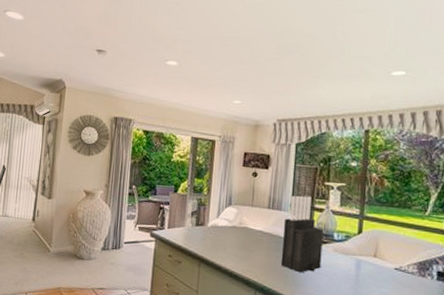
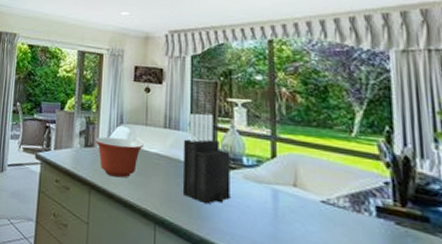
mixing bowl: none [205,216,249,252] -> present [95,136,144,178]

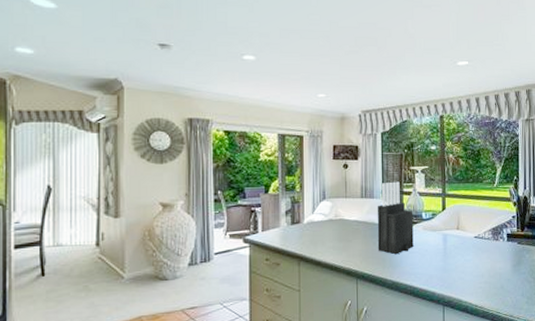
mixing bowl: present [95,136,144,178] -> none [301,211,344,247]

